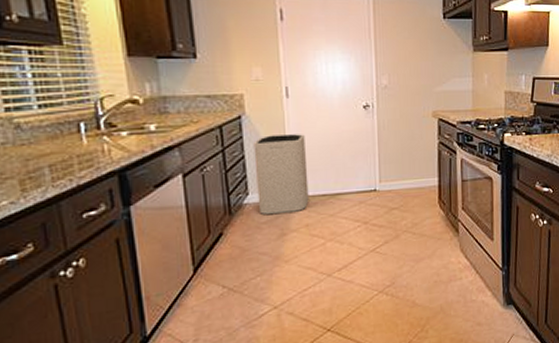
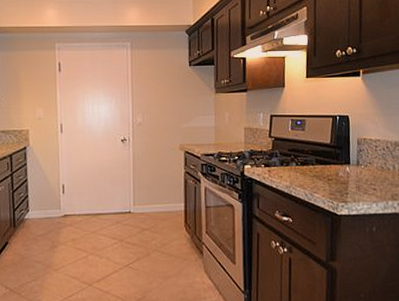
trash can: present [253,134,309,215] -> none [34,162,76,229]

